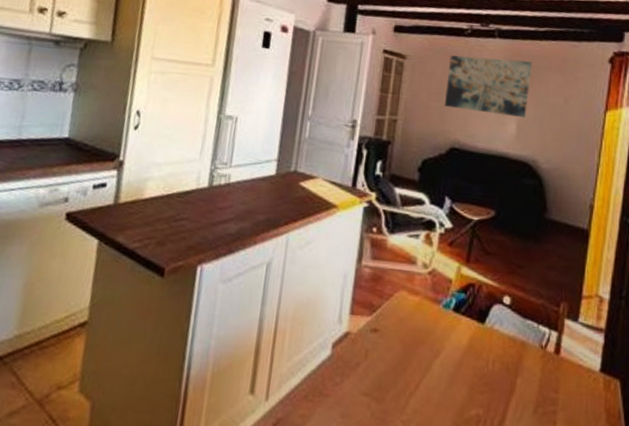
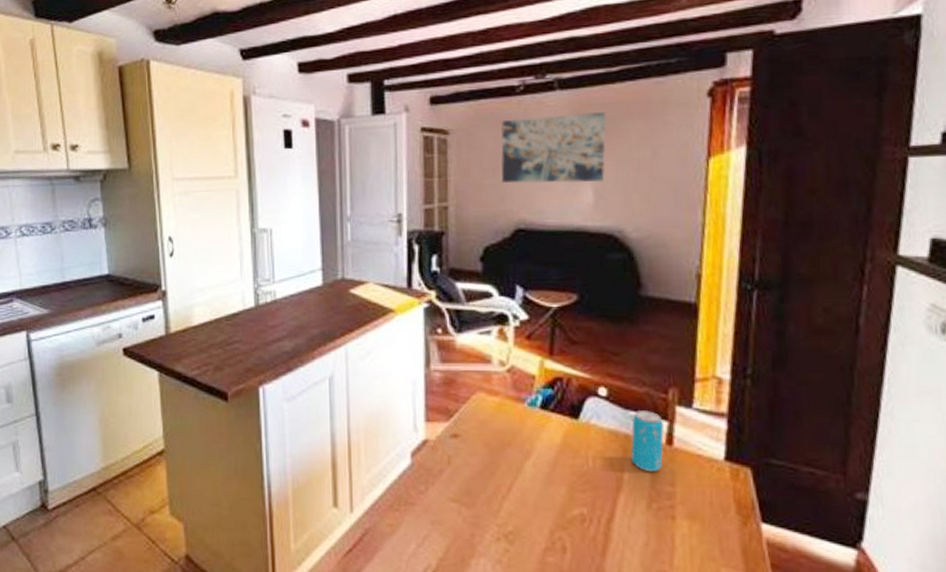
beverage can: none [525,320,553,379] -> present [631,410,664,473]

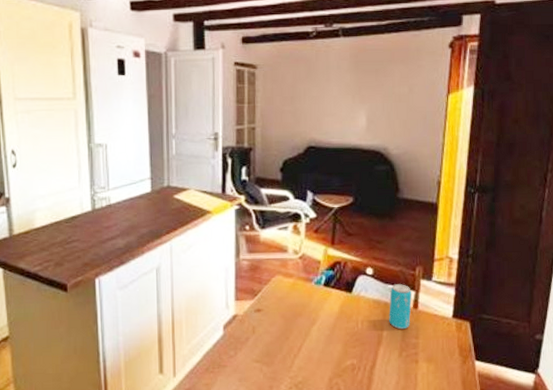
wall art: present [501,112,607,184] -> none [297,56,377,111]

